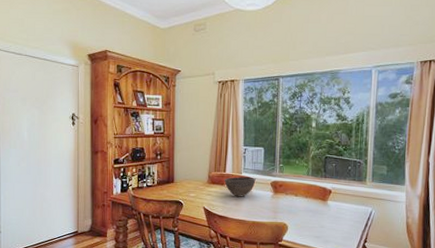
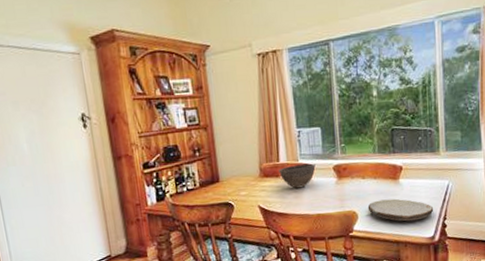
plate: none [297,217,356,239] -> present [367,198,434,222]

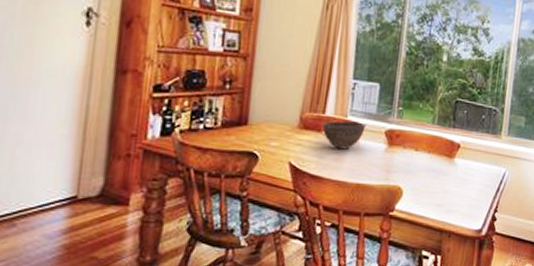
plate: present [367,198,434,222] -> none [415,178,486,208]

